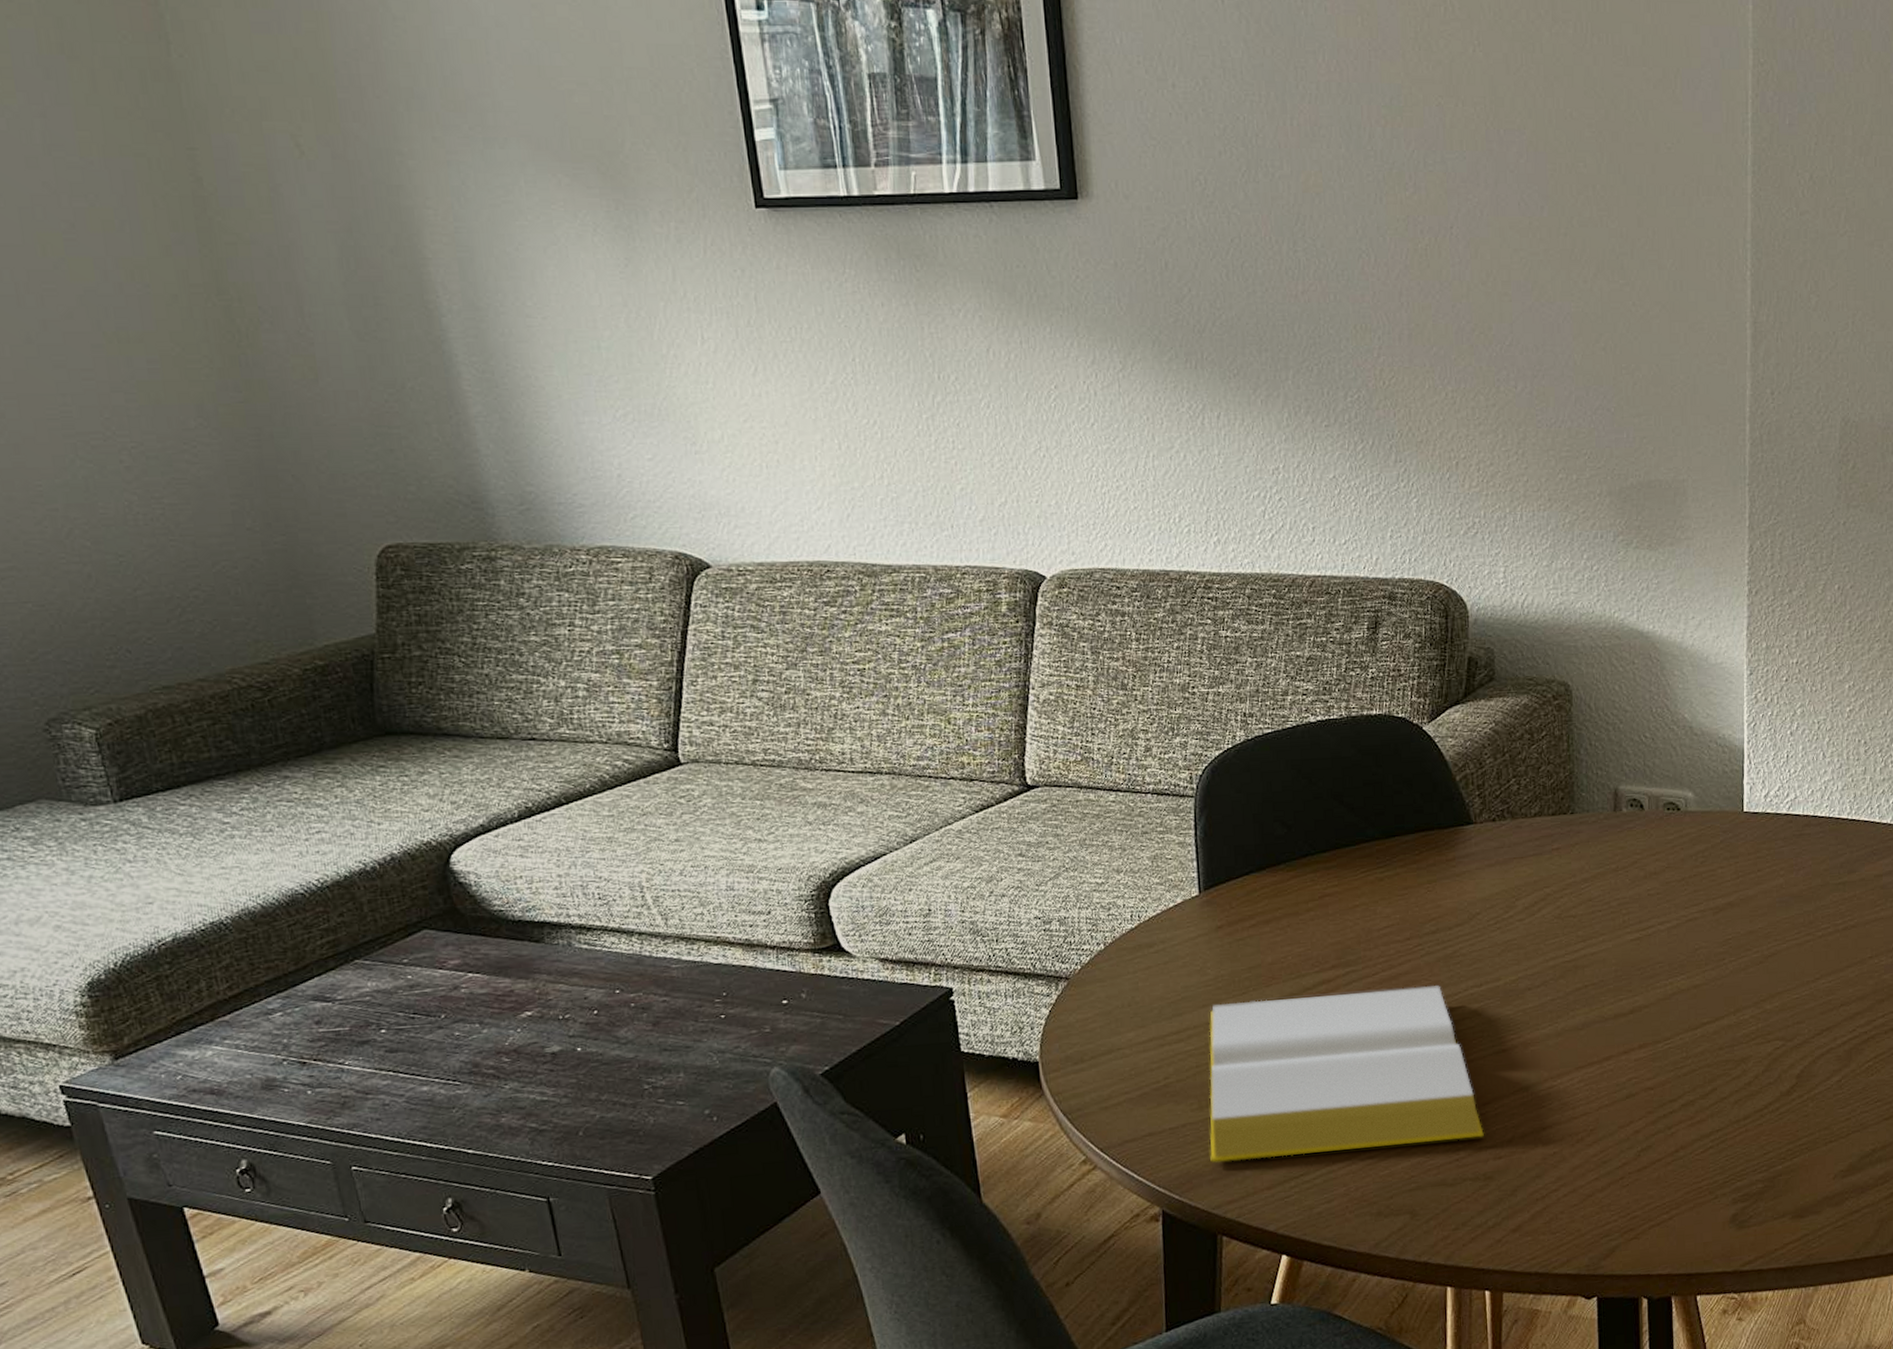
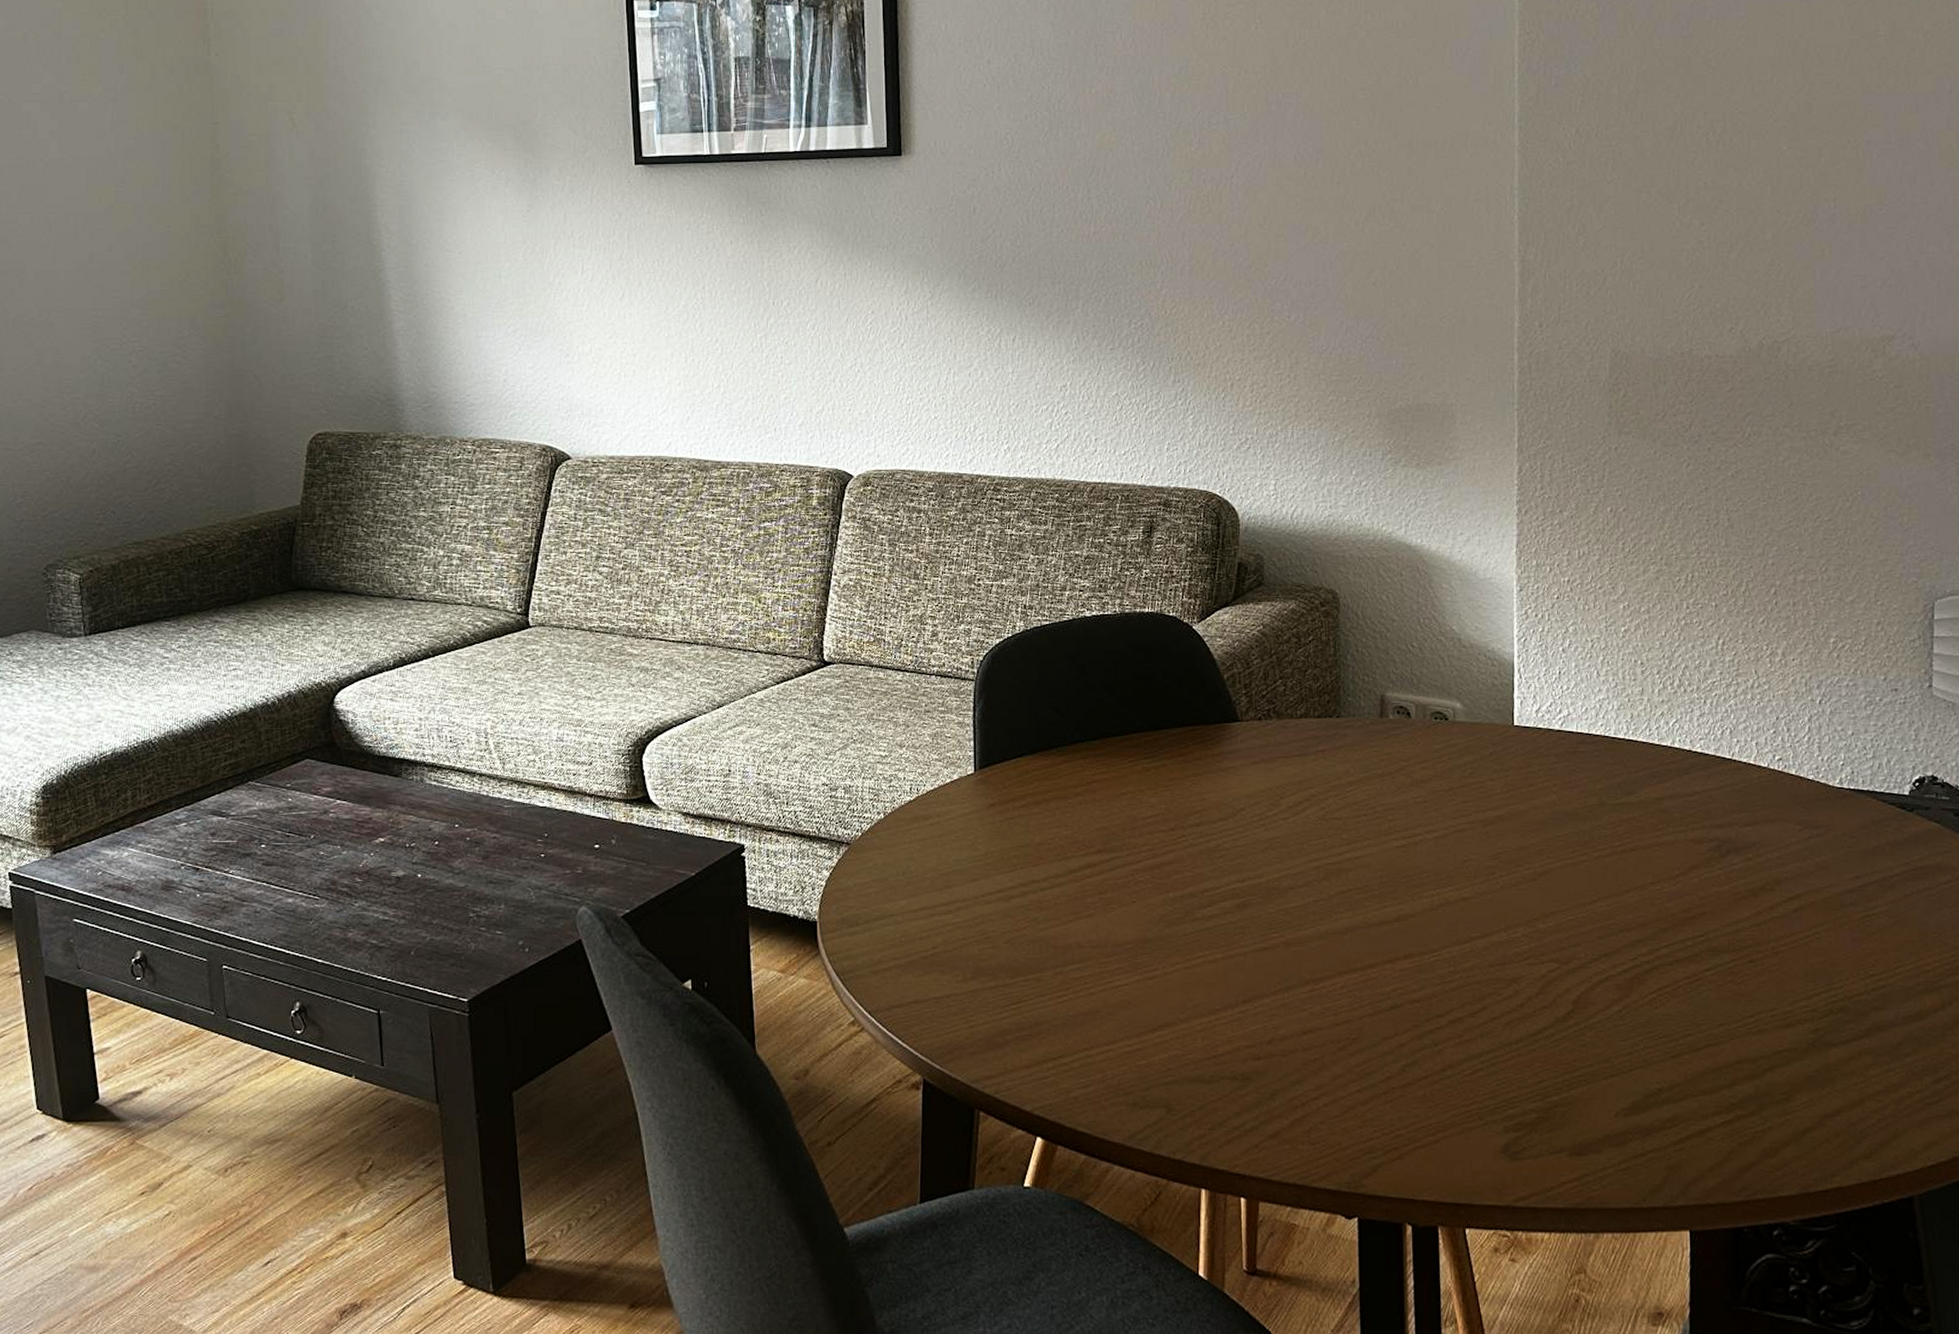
notepad: present [1209,985,1484,1163] -> none [972,878,1243,1037]

